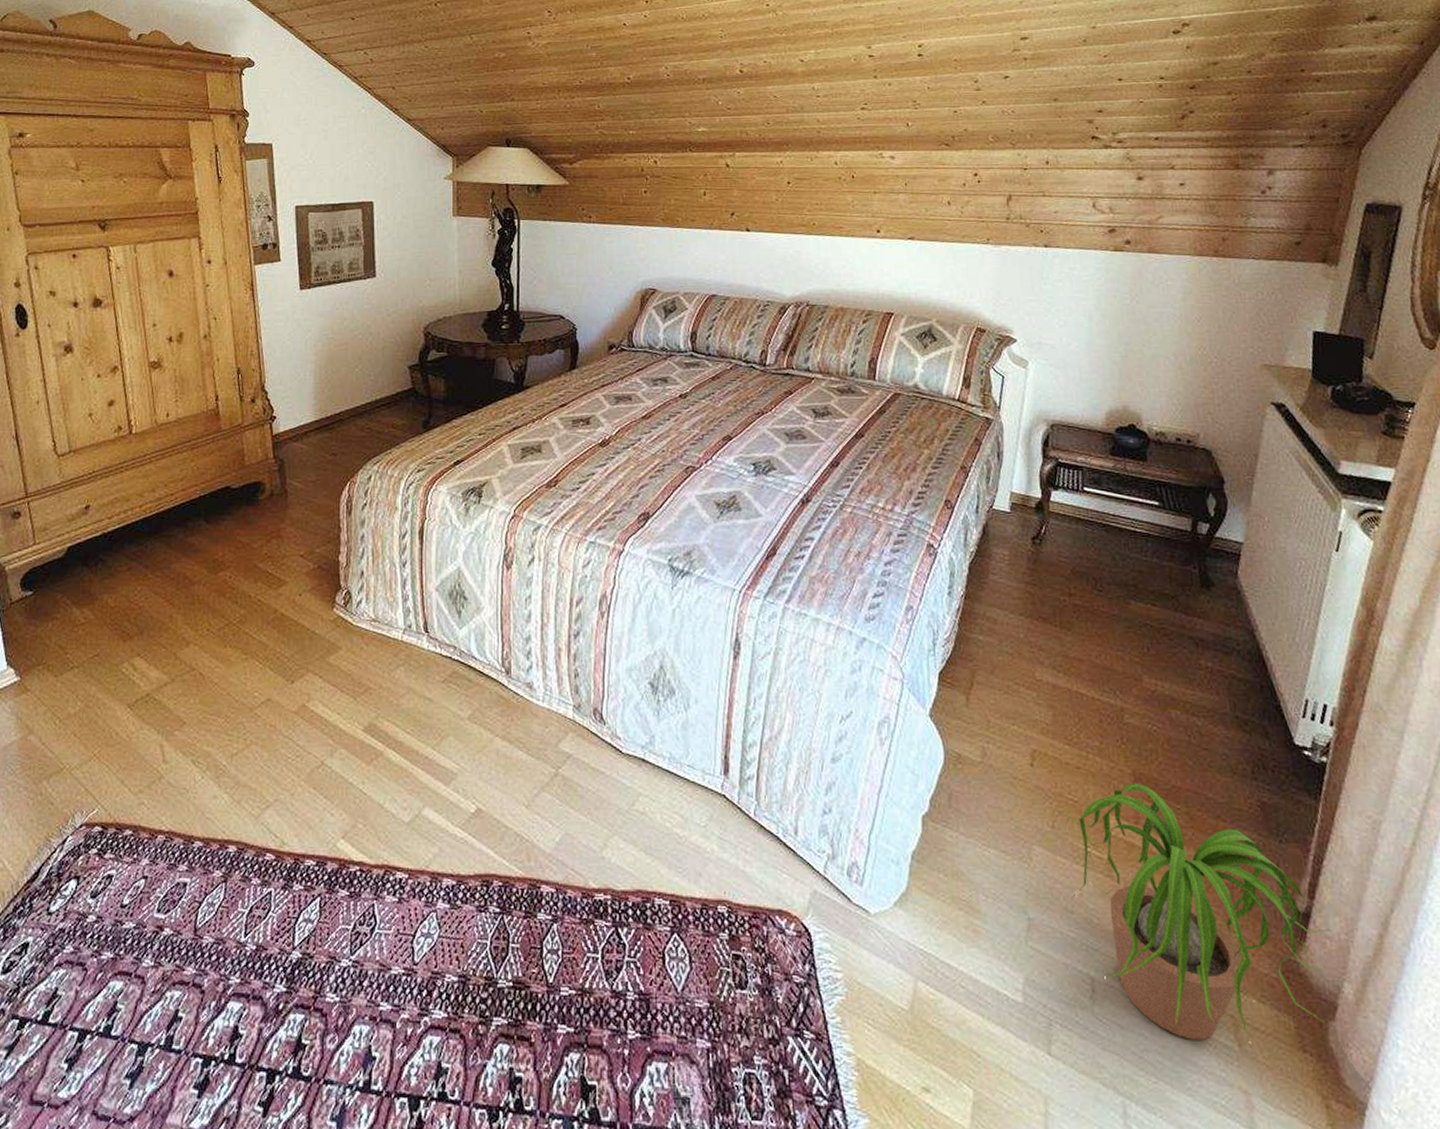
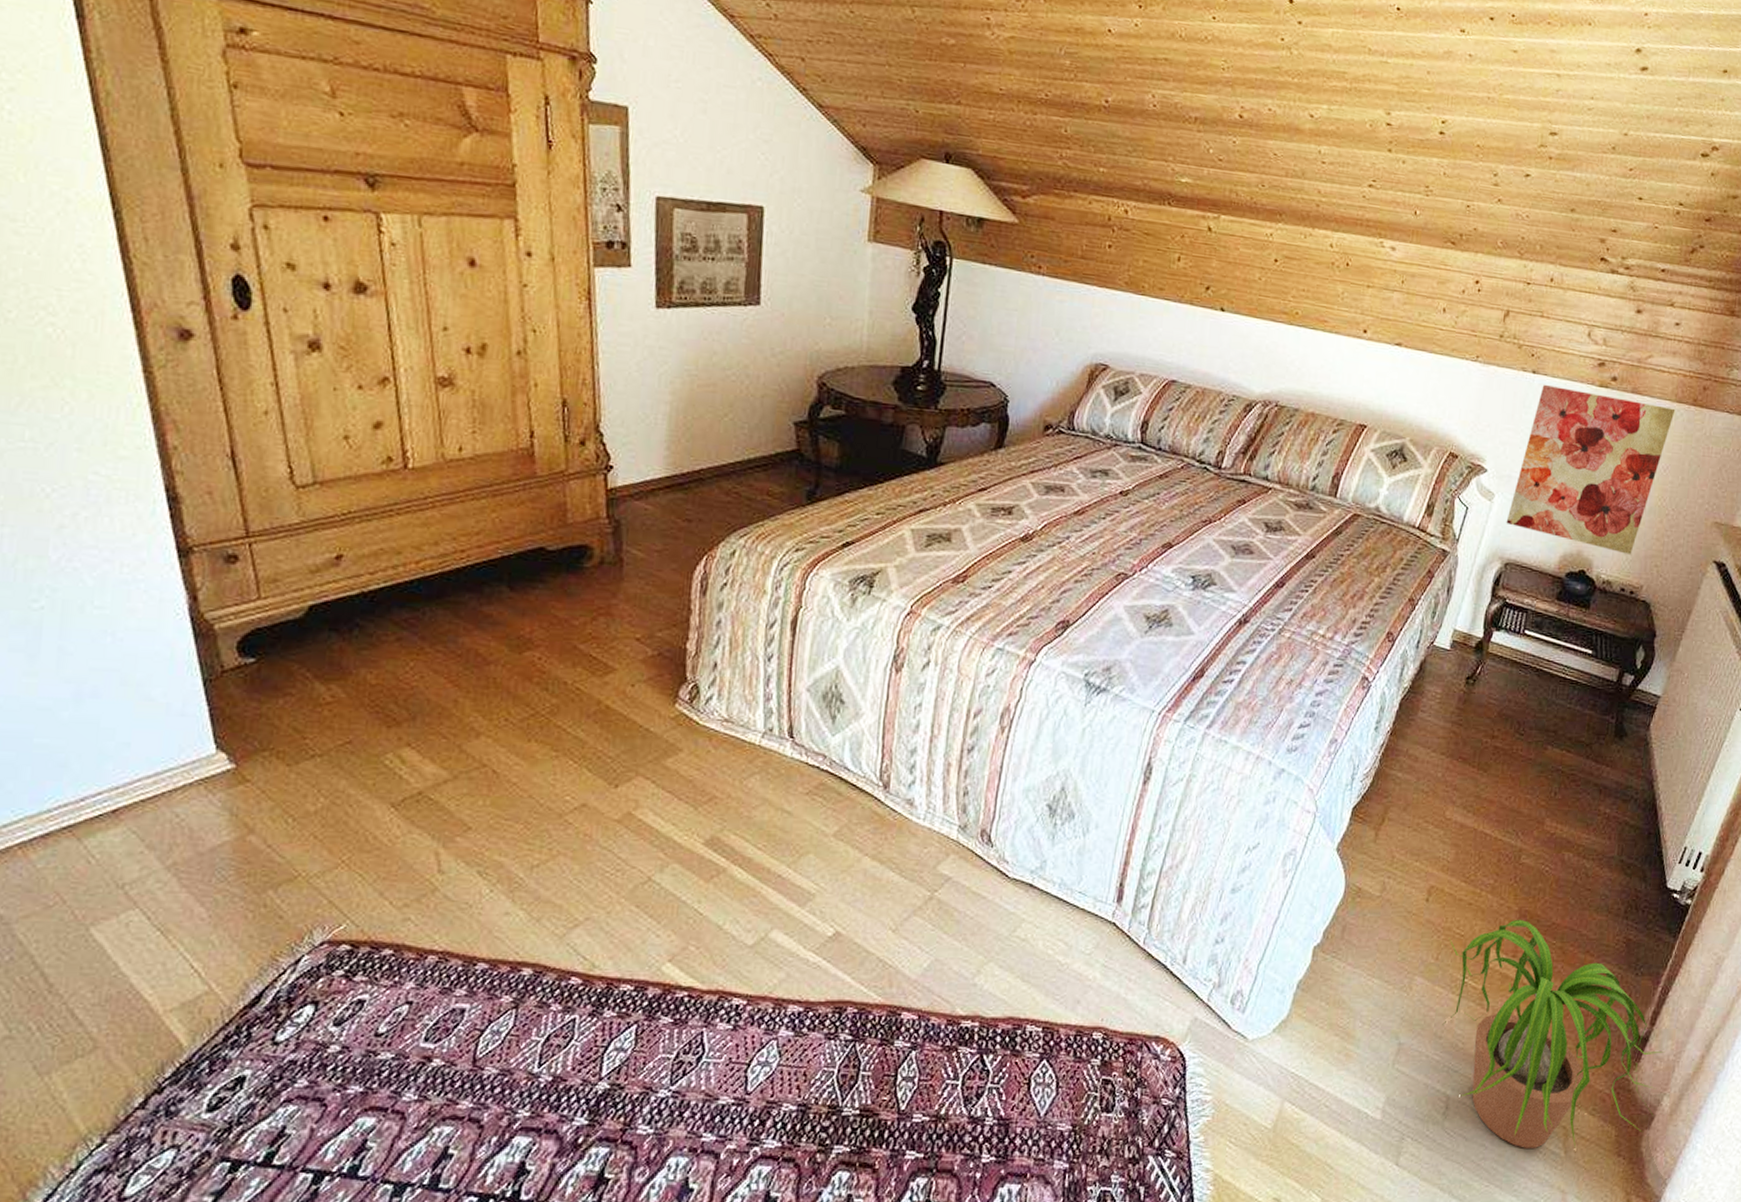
wall art: none [1044,255,1198,404] -> present [1506,384,1676,554]

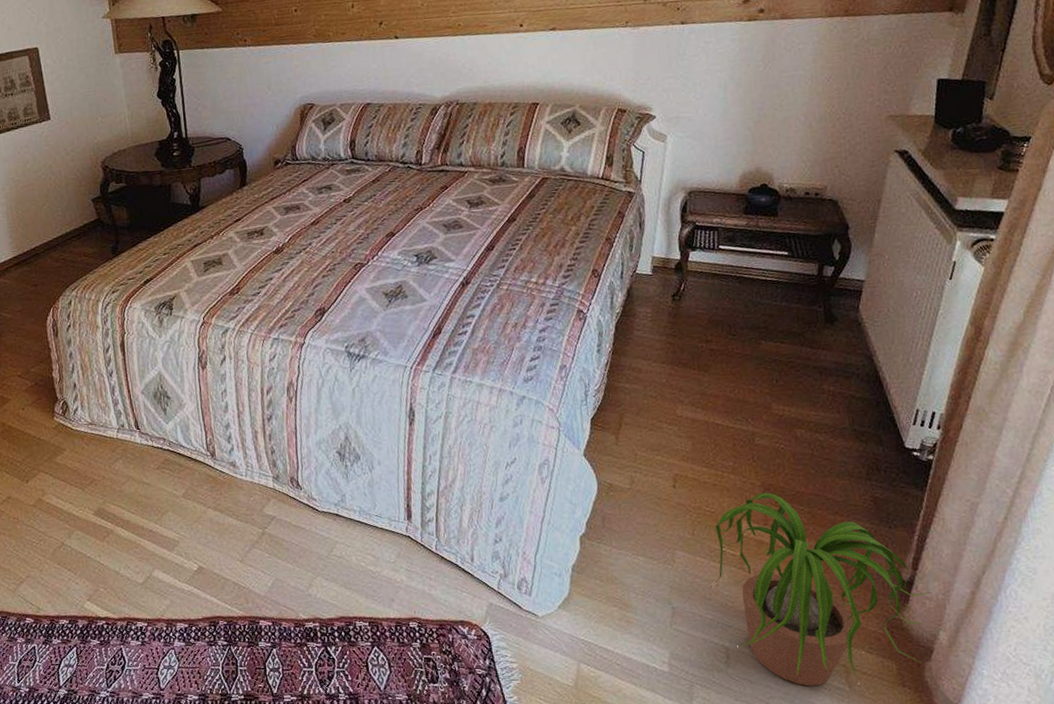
wall art: present [1506,384,1676,554] -> none [682,23,829,162]

